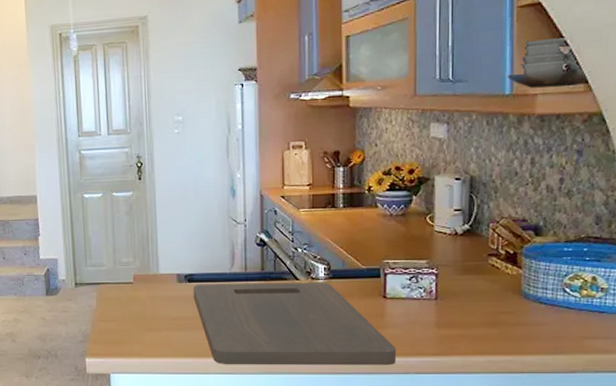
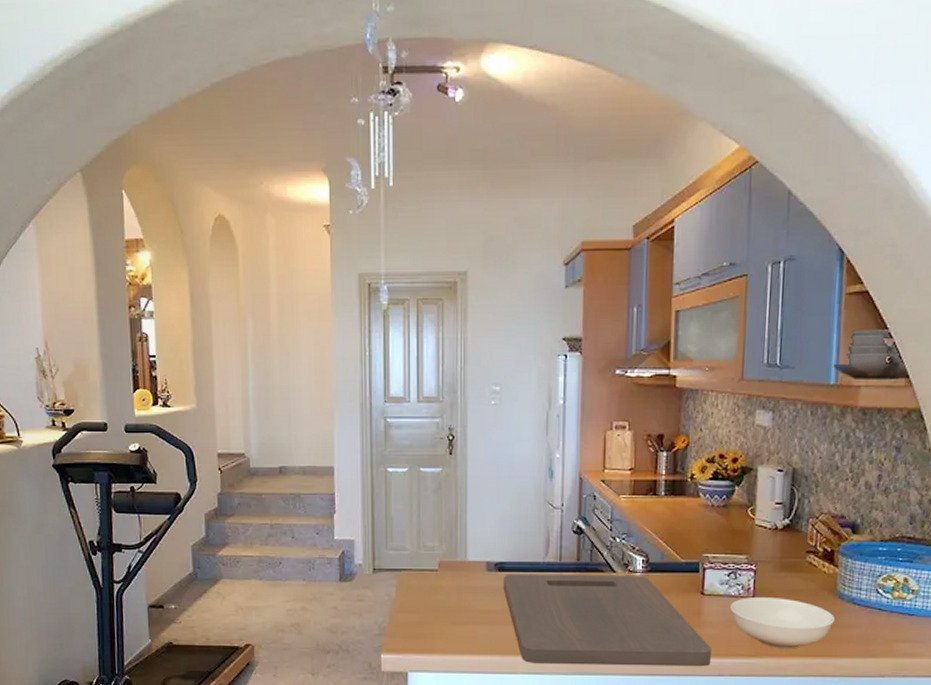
bowl: none [413,298,521,348] -> present [730,596,836,649]

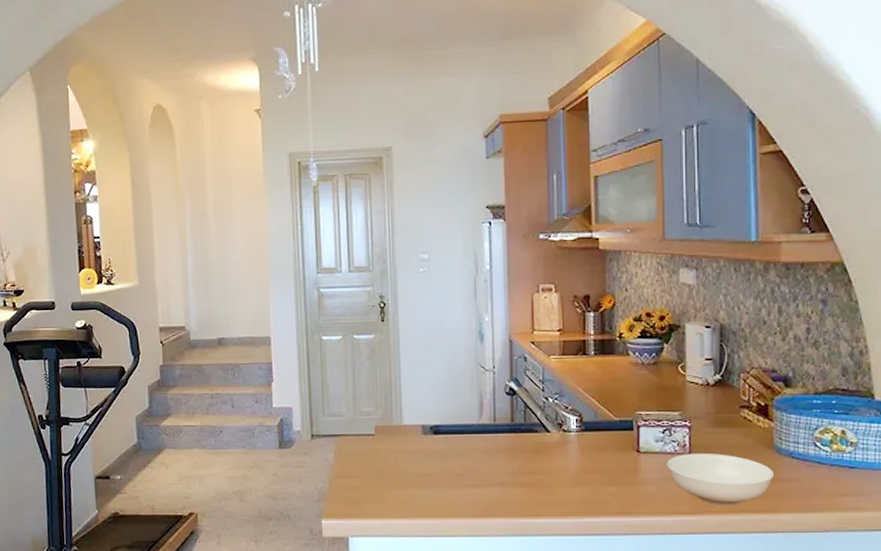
cutting board: present [503,574,711,667] -> none [438,435,651,527]
bowl: present [831,329,911,379] -> none [750,186,831,236]

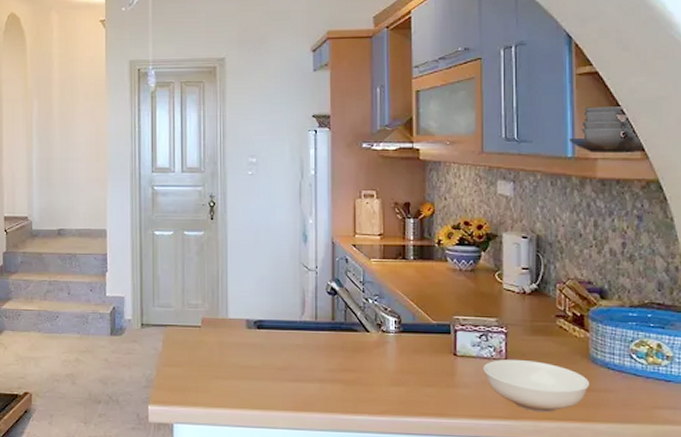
bowl: none [750,186,831,236] -> present [567,106,647,152]

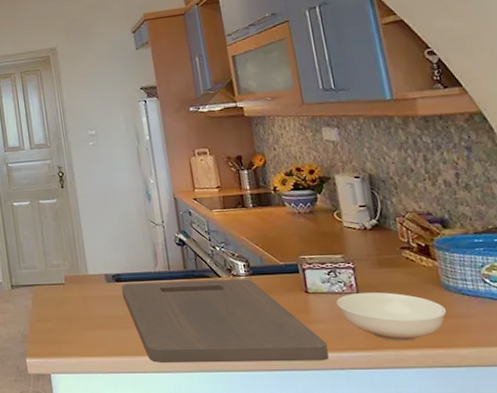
cutting board: none [262,331,466,428] -> present [121,279,329,364]
bowl: present [567,106,647,152] -> none [382,48,464,93]

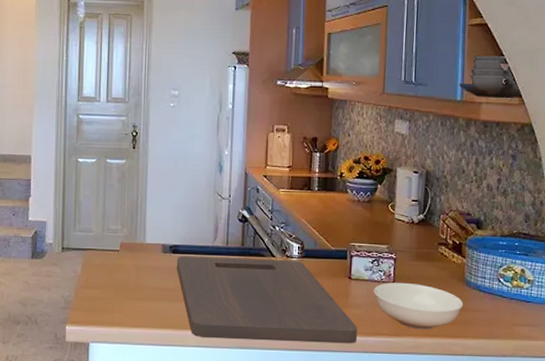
bowl: none [382,48,464,93] -> present [457,55,524,98]

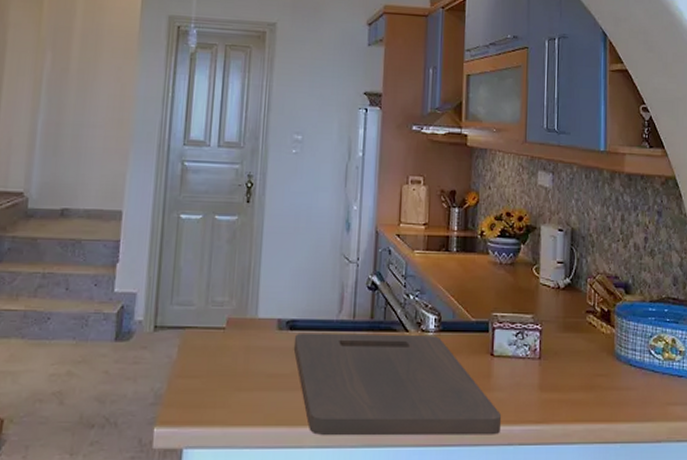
bowl: present [374,282,464,330] -> none [518,358,615,414]
bowl: present [457,55,524,98] -> none [600,103,666,149]

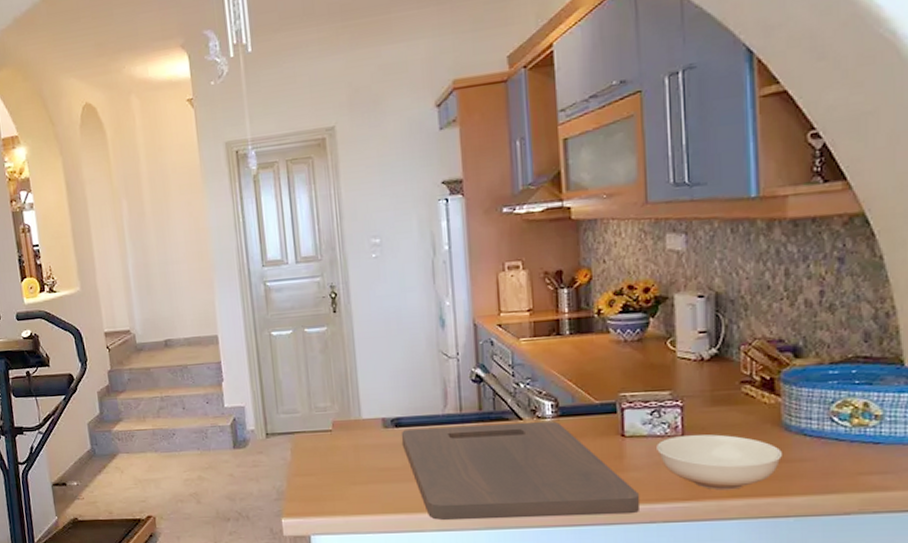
bowl: none [518,358,615,414] -> present [657,434,783,490]

